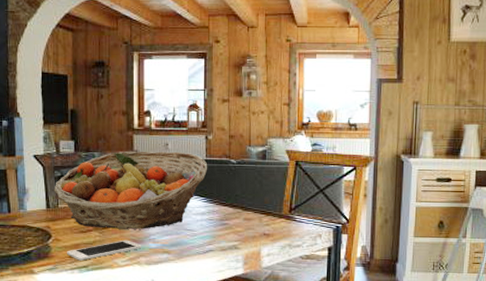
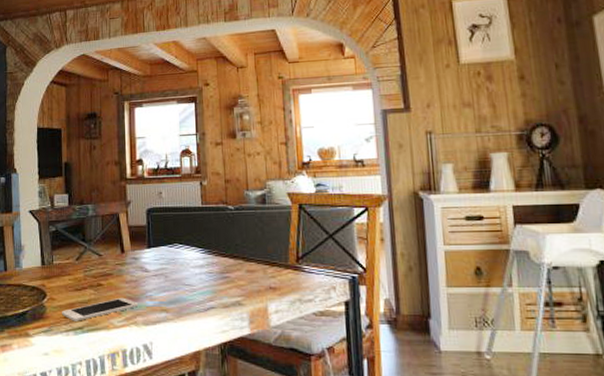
fruit basket: present [54,151,208,229] -> none [48,200,204,286]

